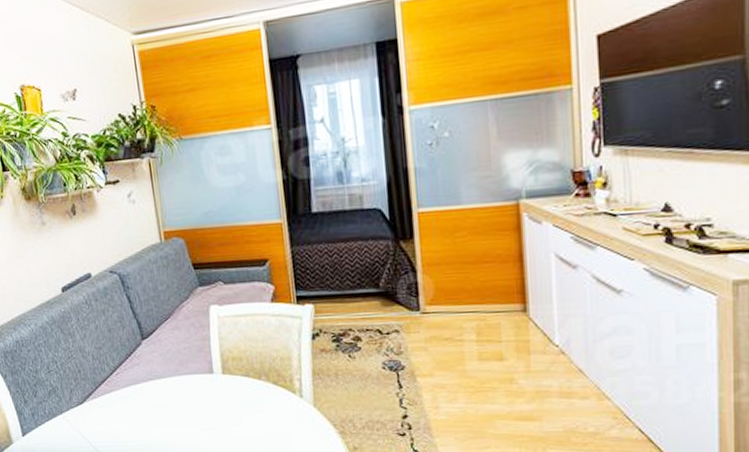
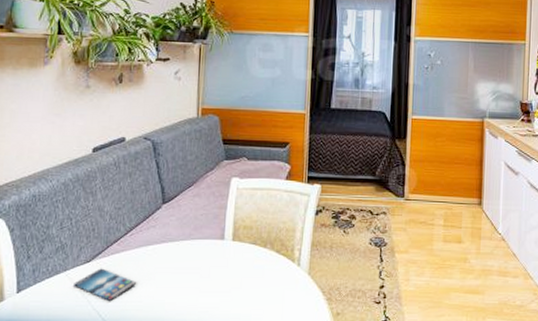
smartphone: none [72,409,132,441] -> present [74,268,137,301]

